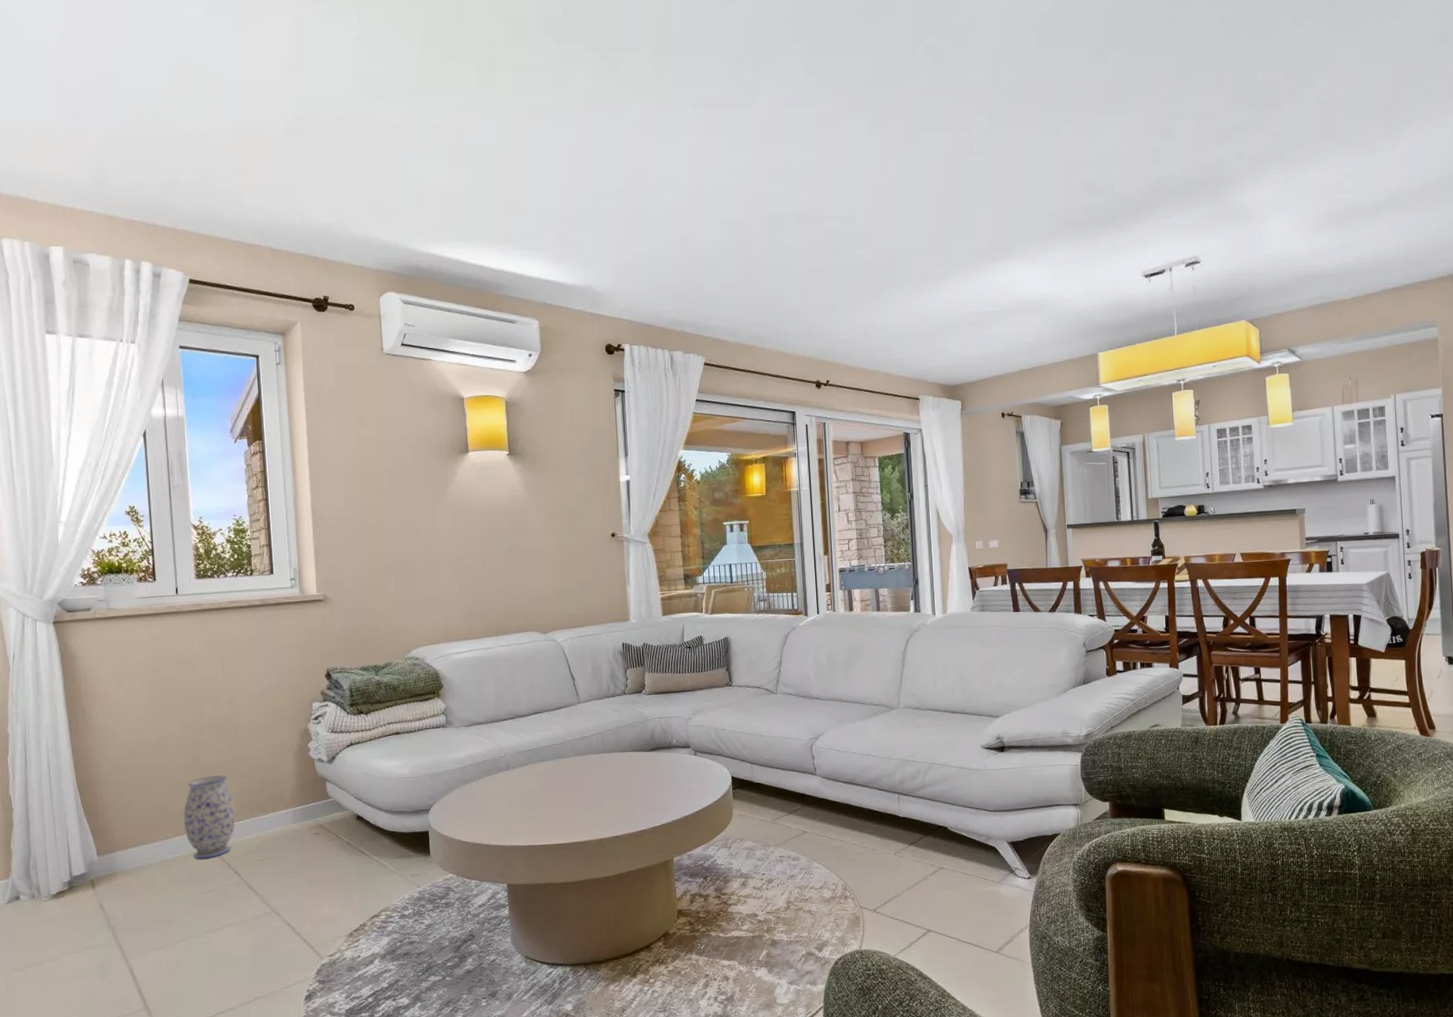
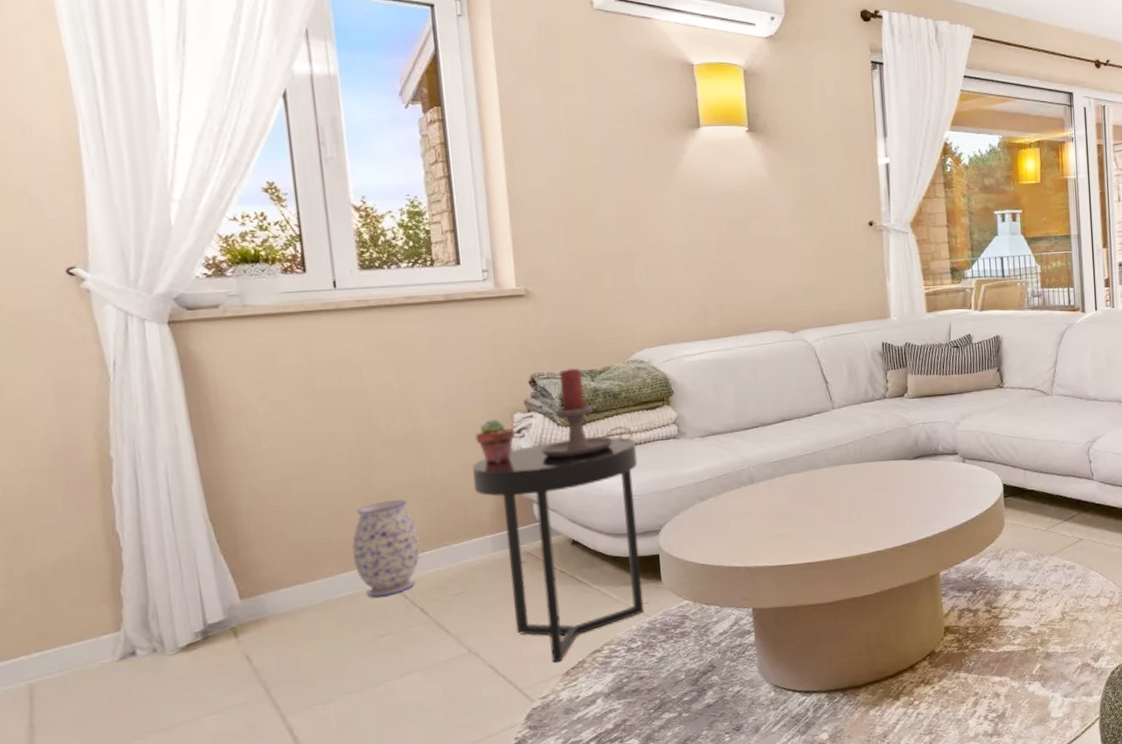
side table: none [279,725,416,924] -> present [472,437,644,663]
potted succulent: none [281,708,313,746] -> present [475,420,515,463]
candle holder: none [334,663,409,742] -> present [541,368,633,458]

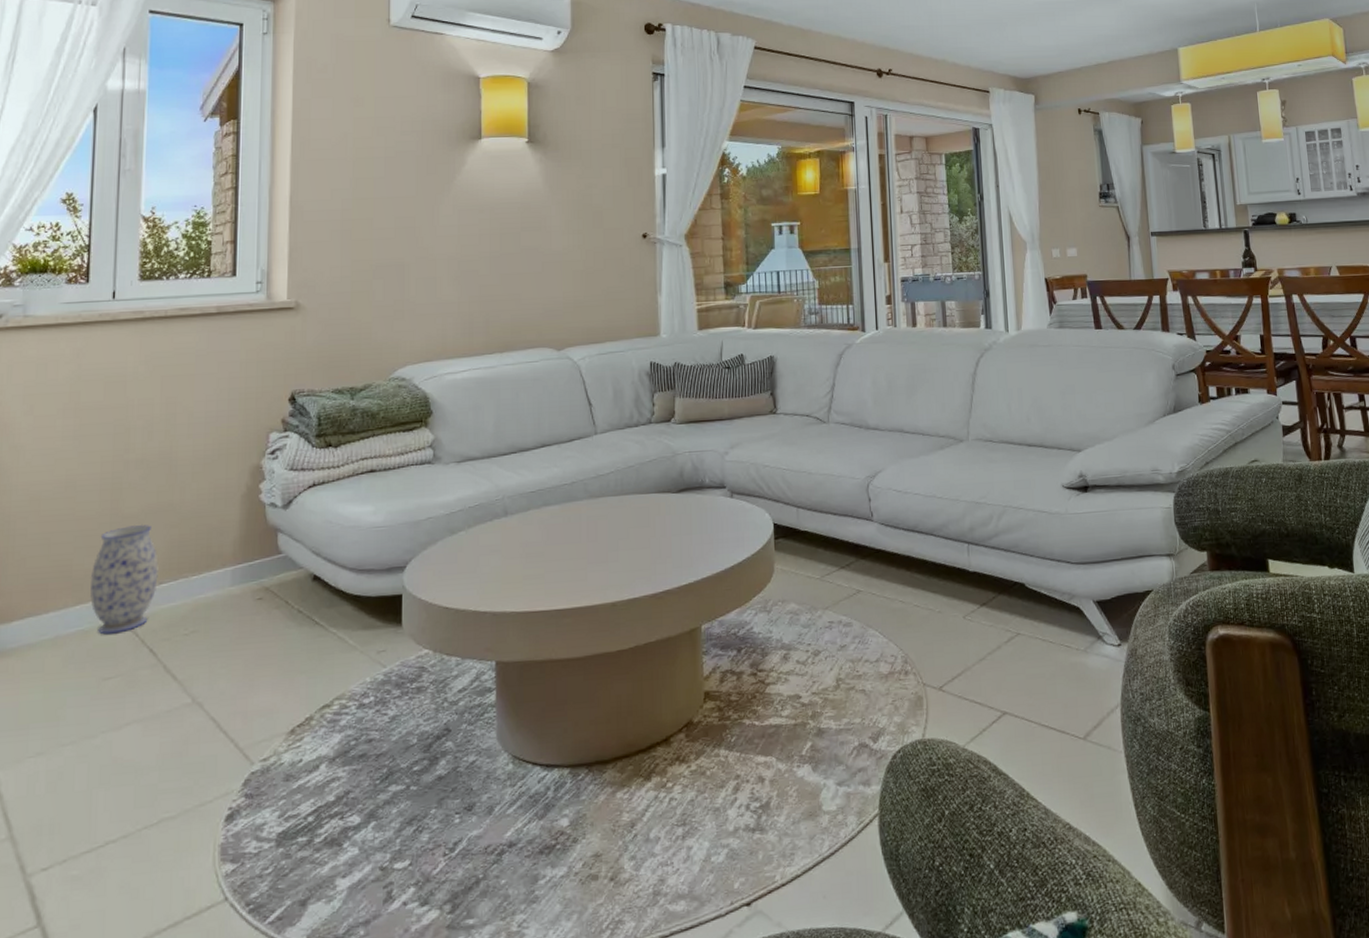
side table: present [472,437,644,663] -> none [221,460,390,718]
potted succulent: present [475,420,515,463] -> none [229,439,268,487]
candle holder: present [541,368,633,458] -> none [293,385,387,482]

